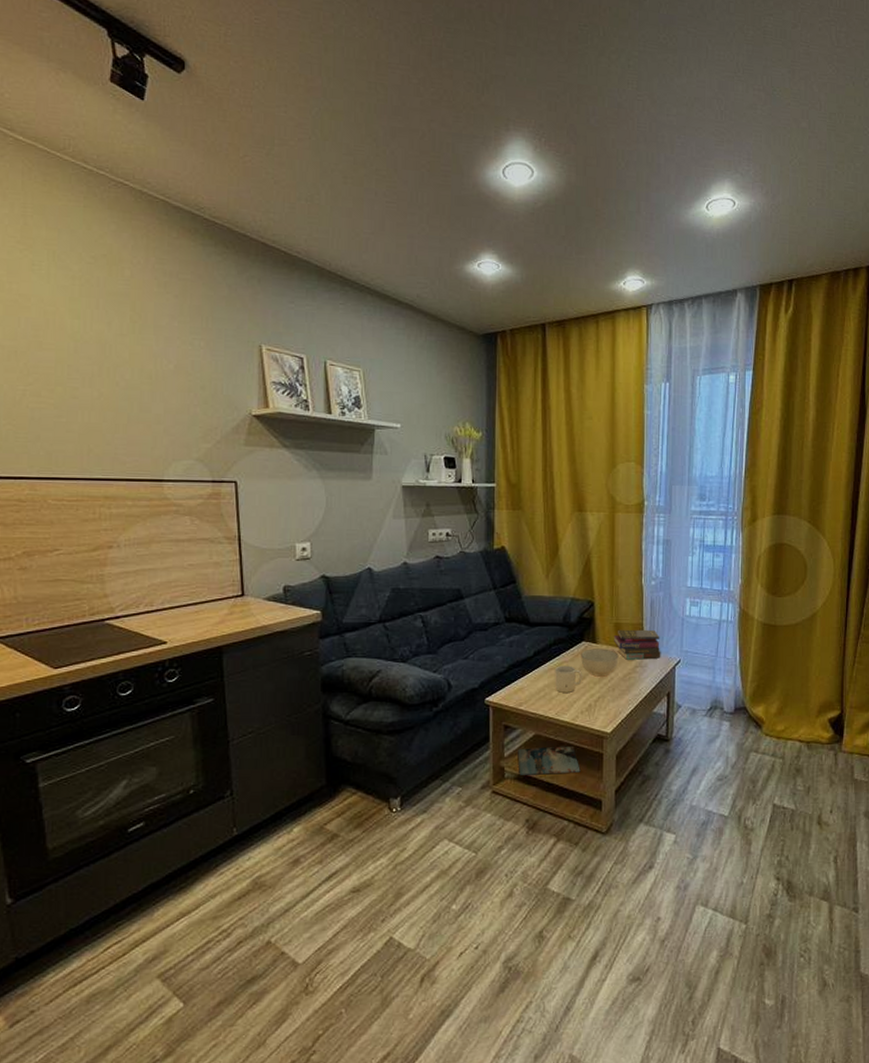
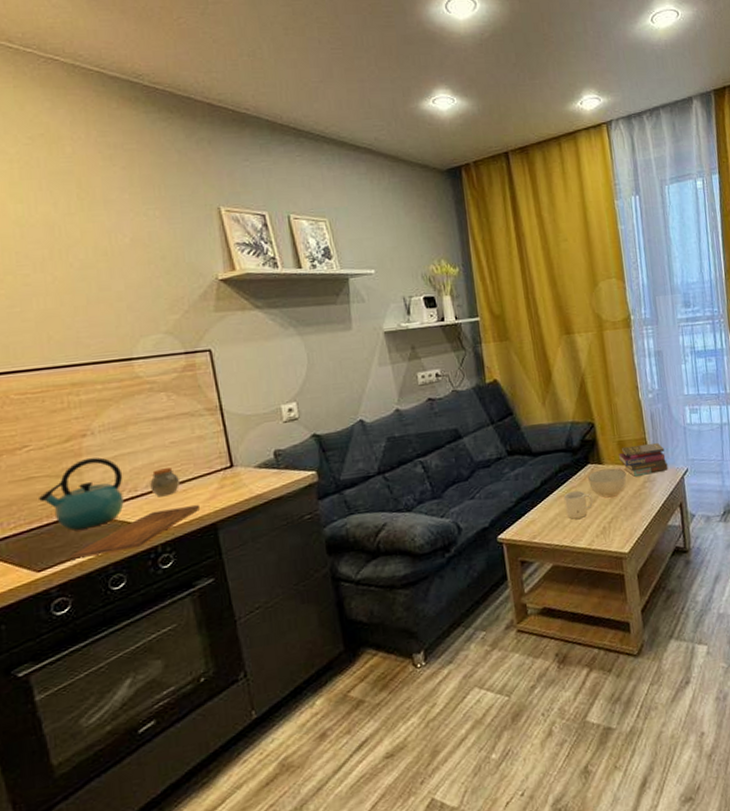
kettle: none [63,569,142,634] -> present [39,457,124,531]
cutting board: none [85,627,208,661] -> present [70,505,199,560]
jar: none [165,588,194,615] -> present [150,468,181,497]
magazine: present [518,747,581,775] -> none [537,572,604,610]

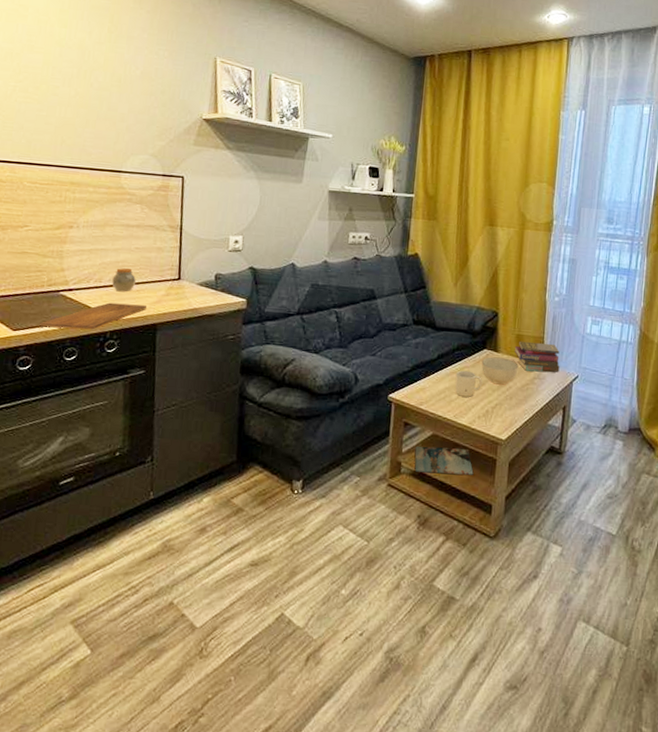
kettle: present [39,457,124,531] -> none [27,246,94,304]
magazine: none [537,572,604,610] -> present [414,445,474,475]

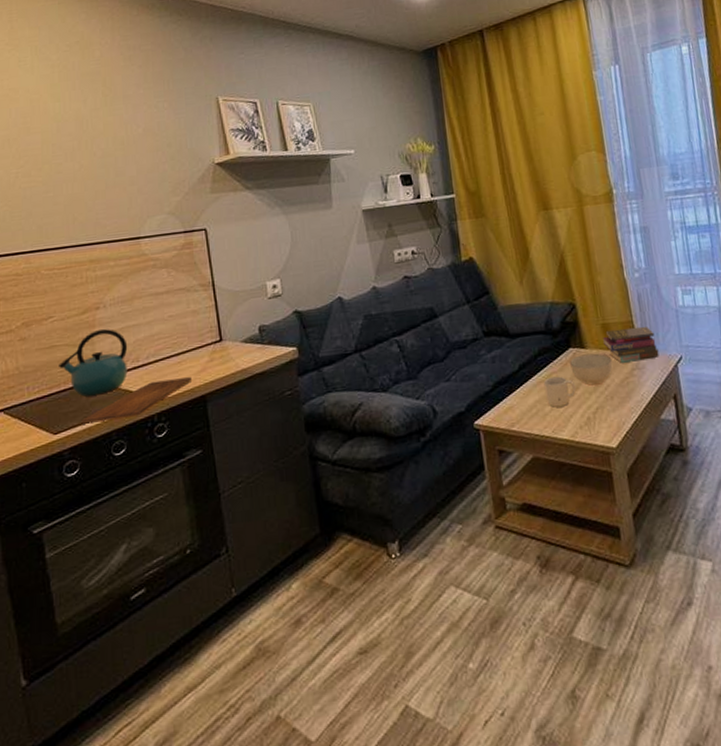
kettle: none [27,246,94,304] -> present [59,329,128,397]
jar: present [112,268,137,292] -> none [150,340,176,368]
magazine: present [414,445,474,475] -> none [517,467,590,505]

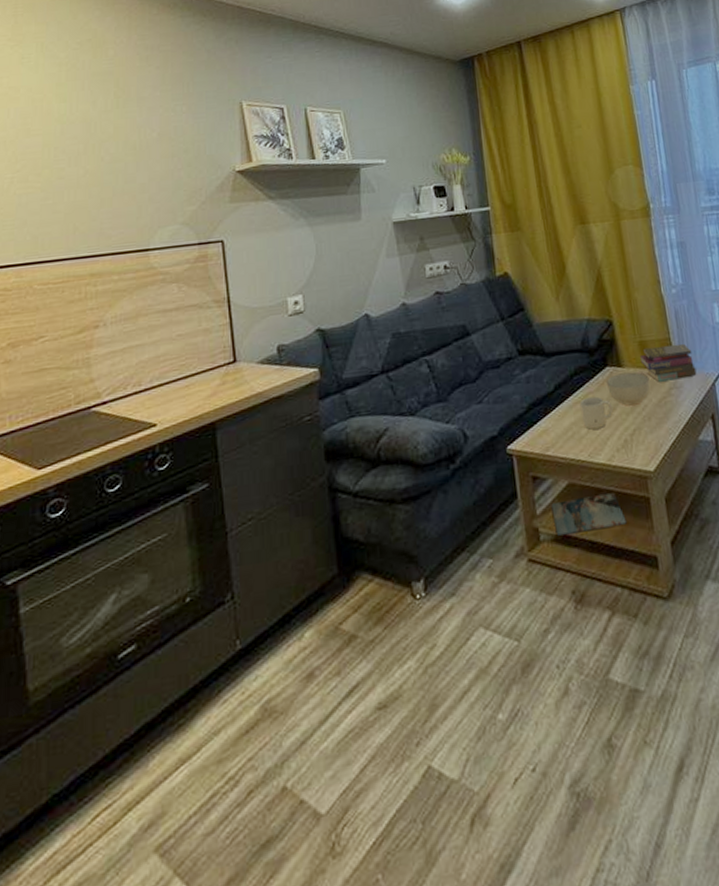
kettle: present [59,329,128,397] -> none [48,349,129,426]
cutting board: present [81,377,191,424] -> none [70,402,200,457]
magazine: none [517,467,590,505] -> present [551,493,627,536]

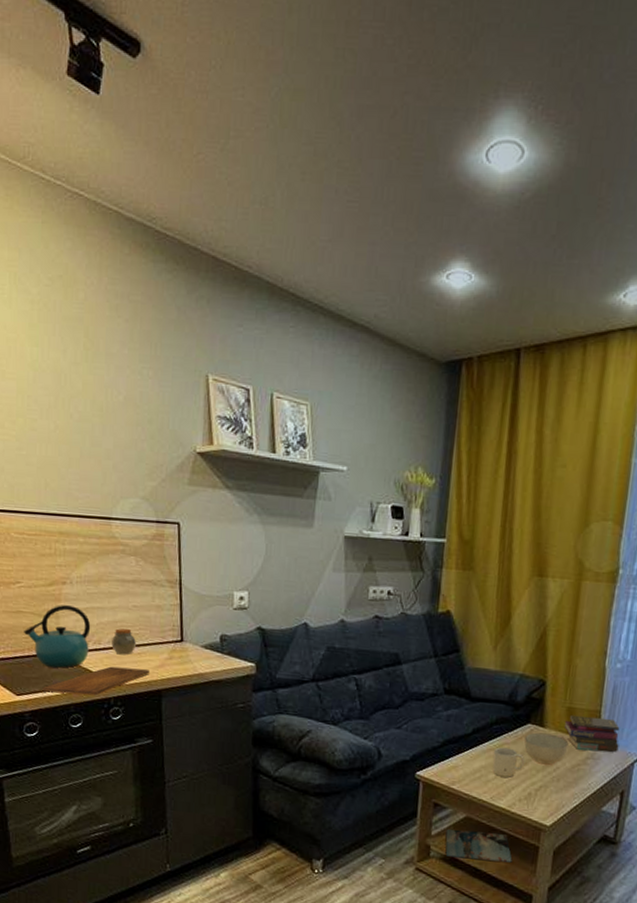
kettle: none [48,349,129,426] -> present [24,605,91,668]
cutting board: none [70,402,200,457] -> present [42,666,149,696]
jar: none [154,362,184,393] -> present [111,628,137,655]

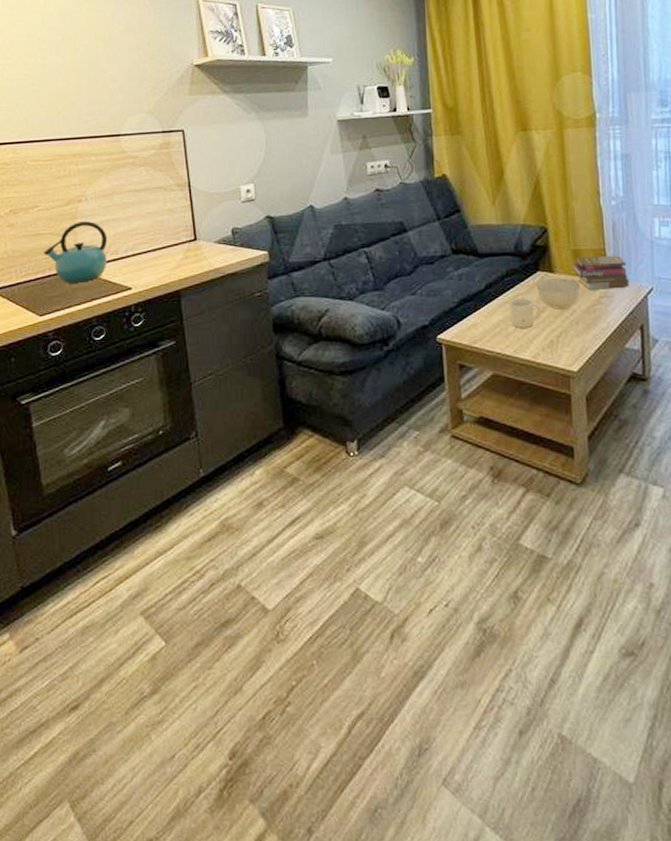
cutting board: present [42,666,149,696] -> none [64,272,167,309]
jar: present [111,628,137,655] -> none [128,236,153,262]
magazine: present [445,828,512,863] -> none [476,387,547,419]

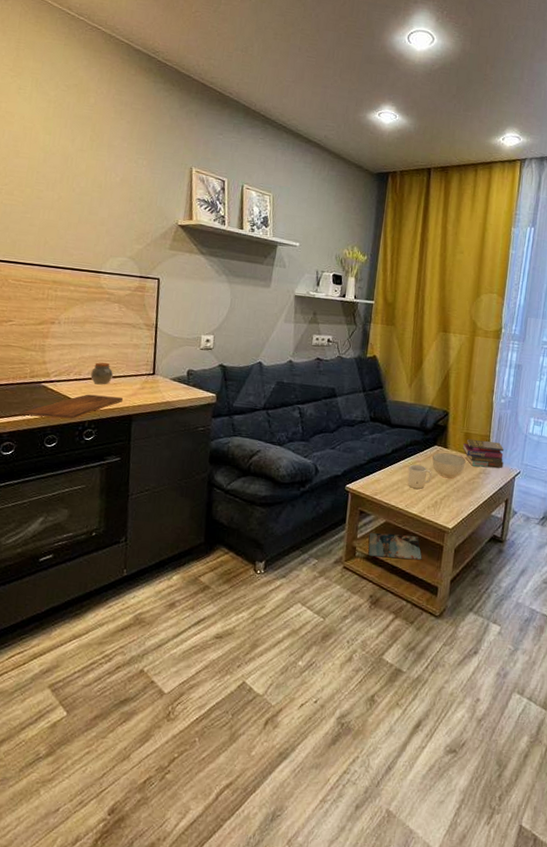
kettle: present [44,221,108,283] -> none [11,341,74,395]
cutting board: none [64,272,167,309] -> present [22,394,123,419]
jar: none [128,236,153,262] -> present [90,362,114,385]
magazine: none [476,387,547,419] -> present [368,532,422,560]

